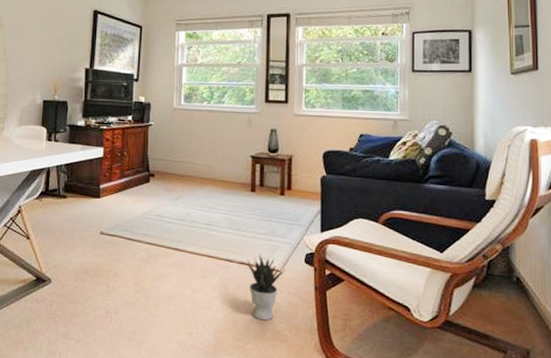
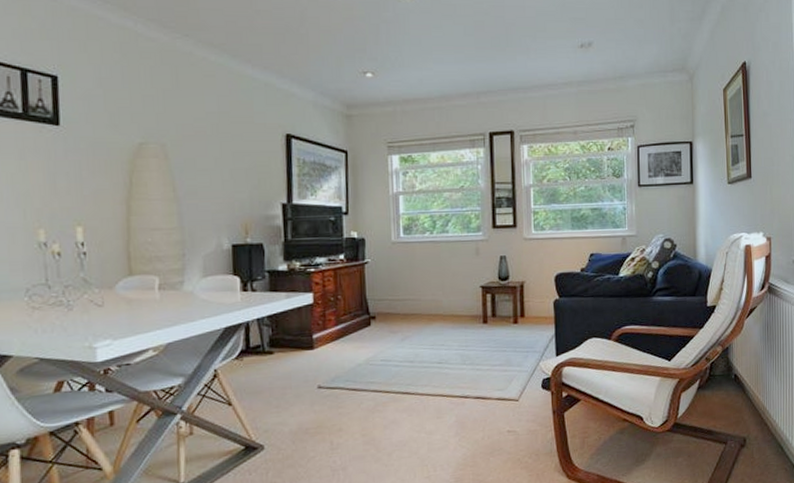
potted plant: present [246,254,286,321] -> none [482,386,523,452]

